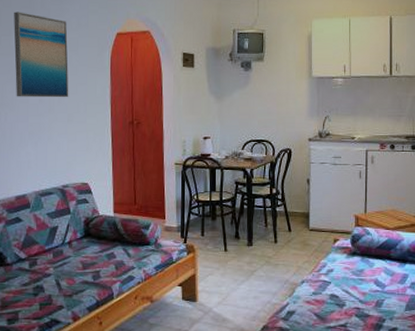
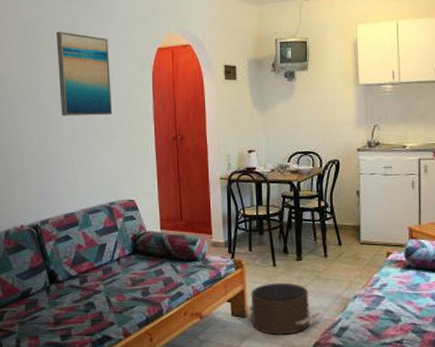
pouf: none [199,267,270,319] -> present [248,283,321,335]

